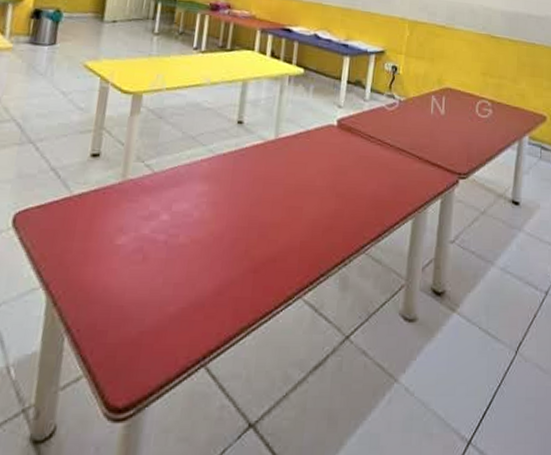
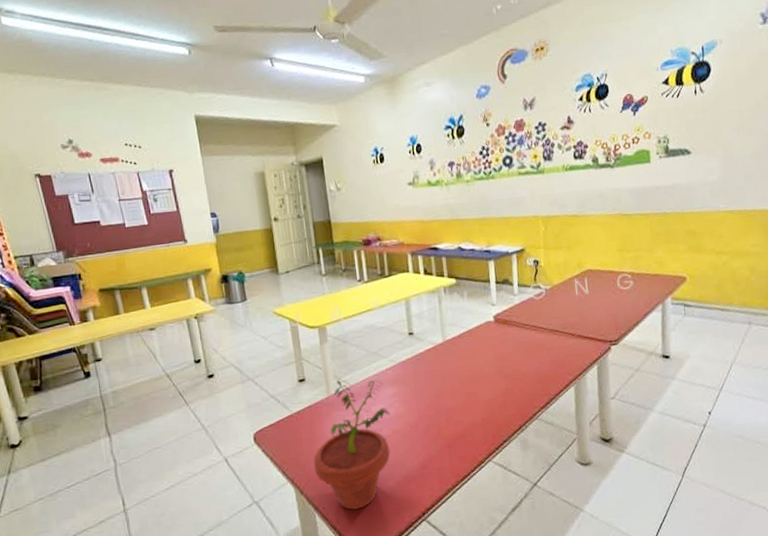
potted plant: none [79,163,193,338] -> present [313,380,391,510]

